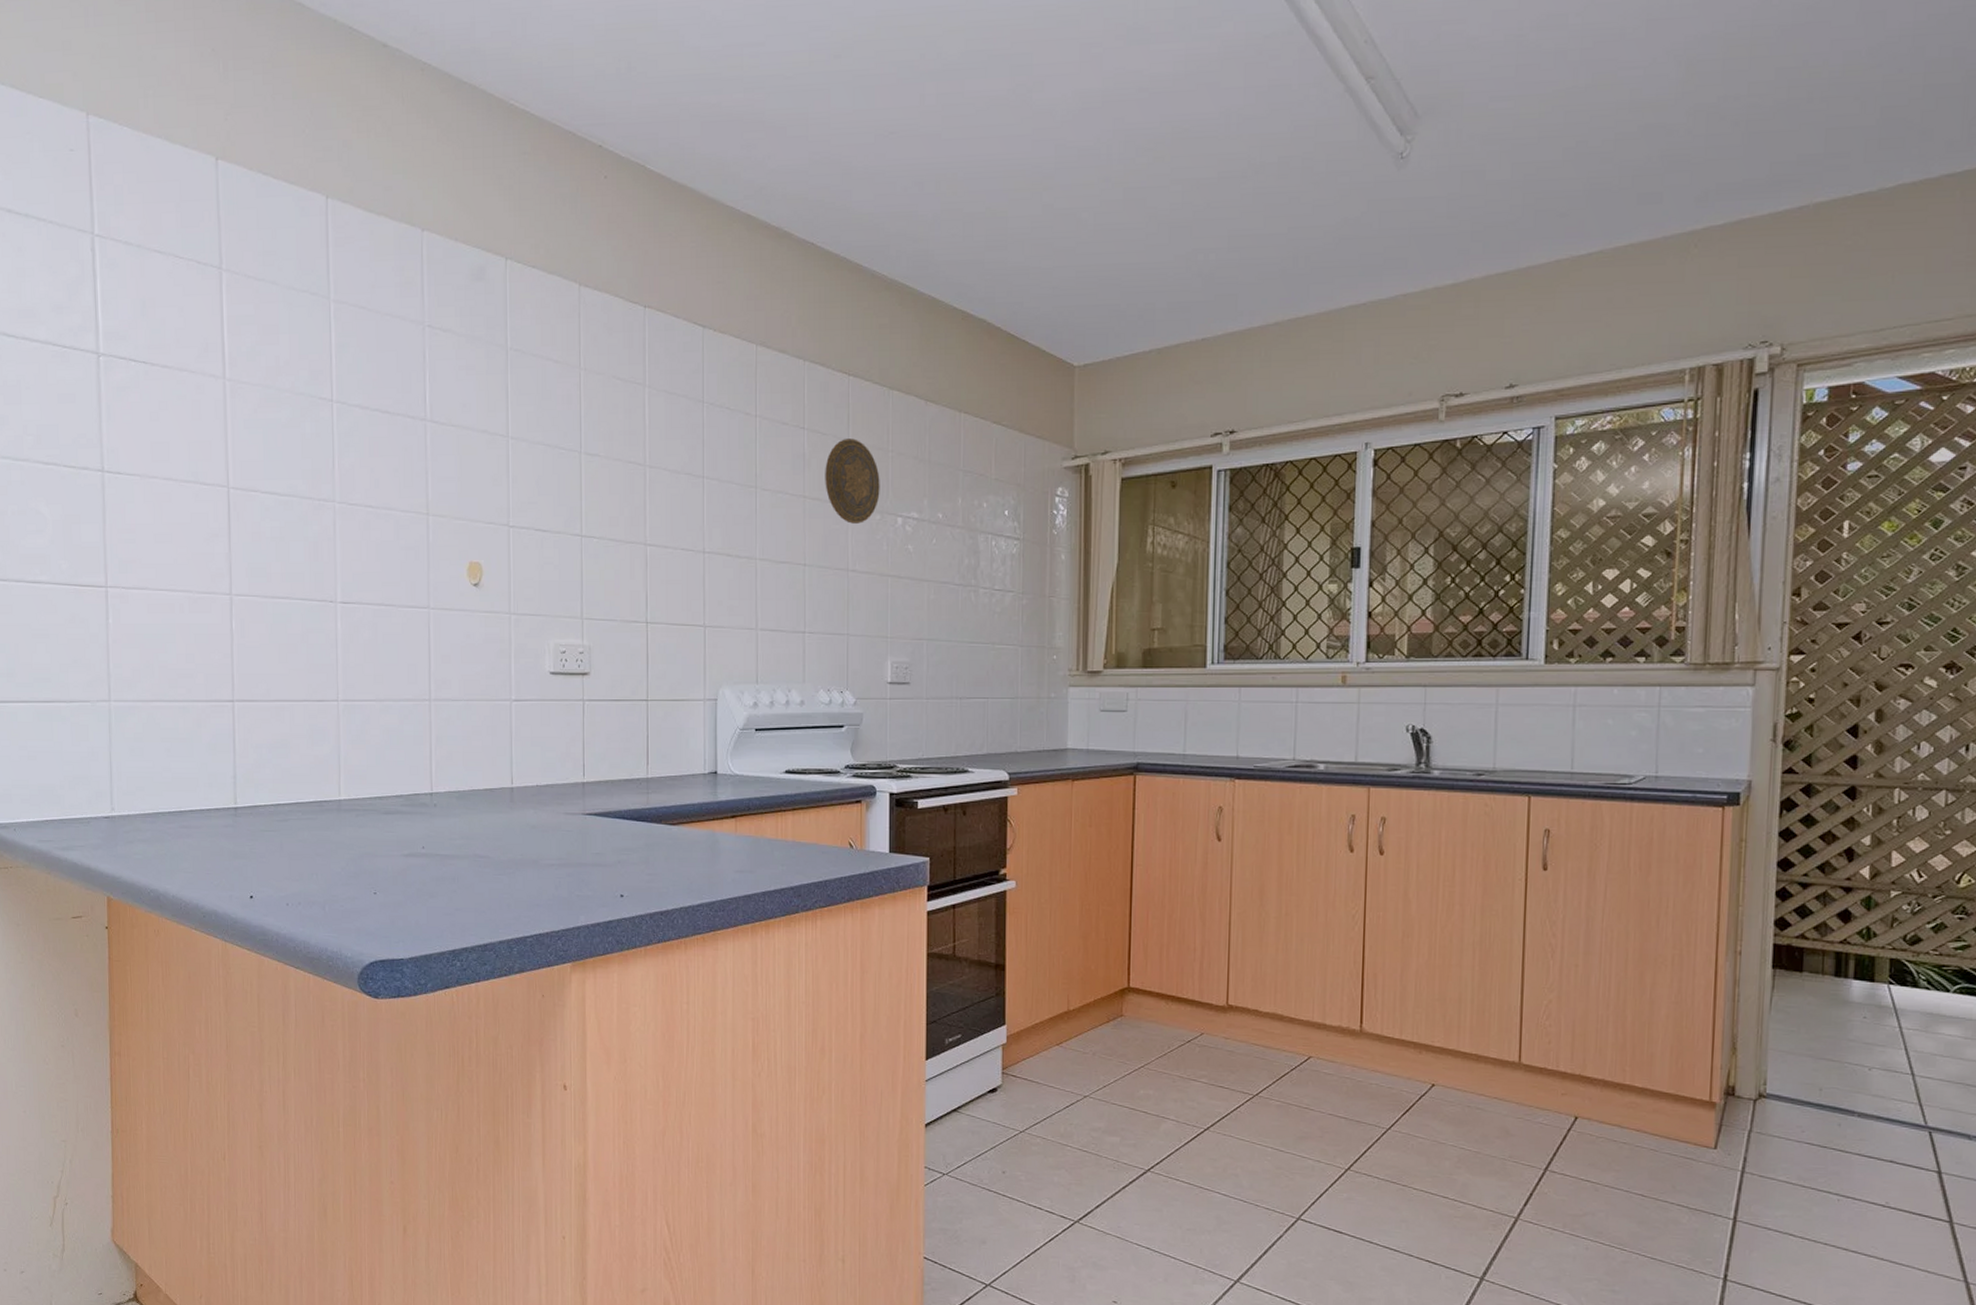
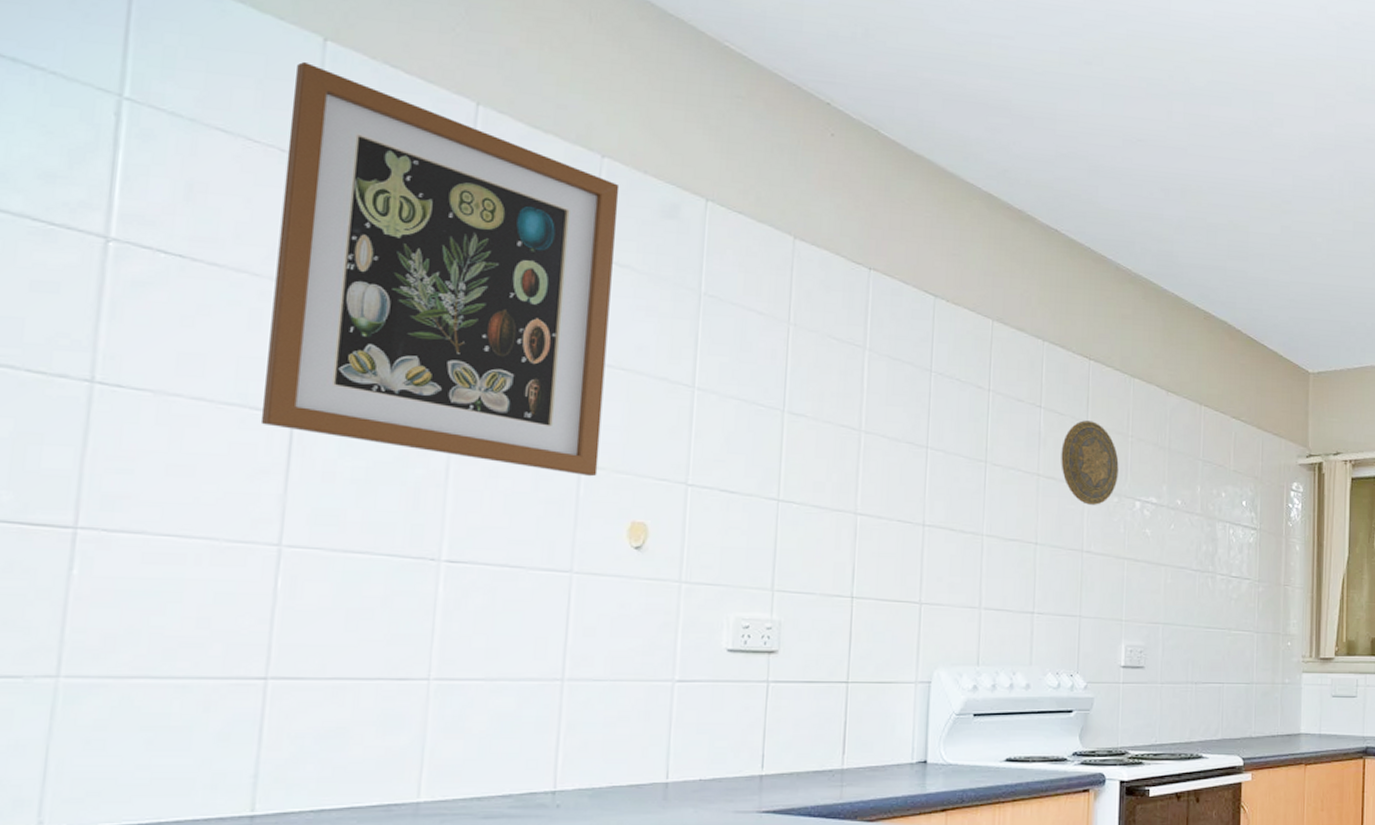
wall art: none [200,182,441,524] -> present [260,62,620,477]

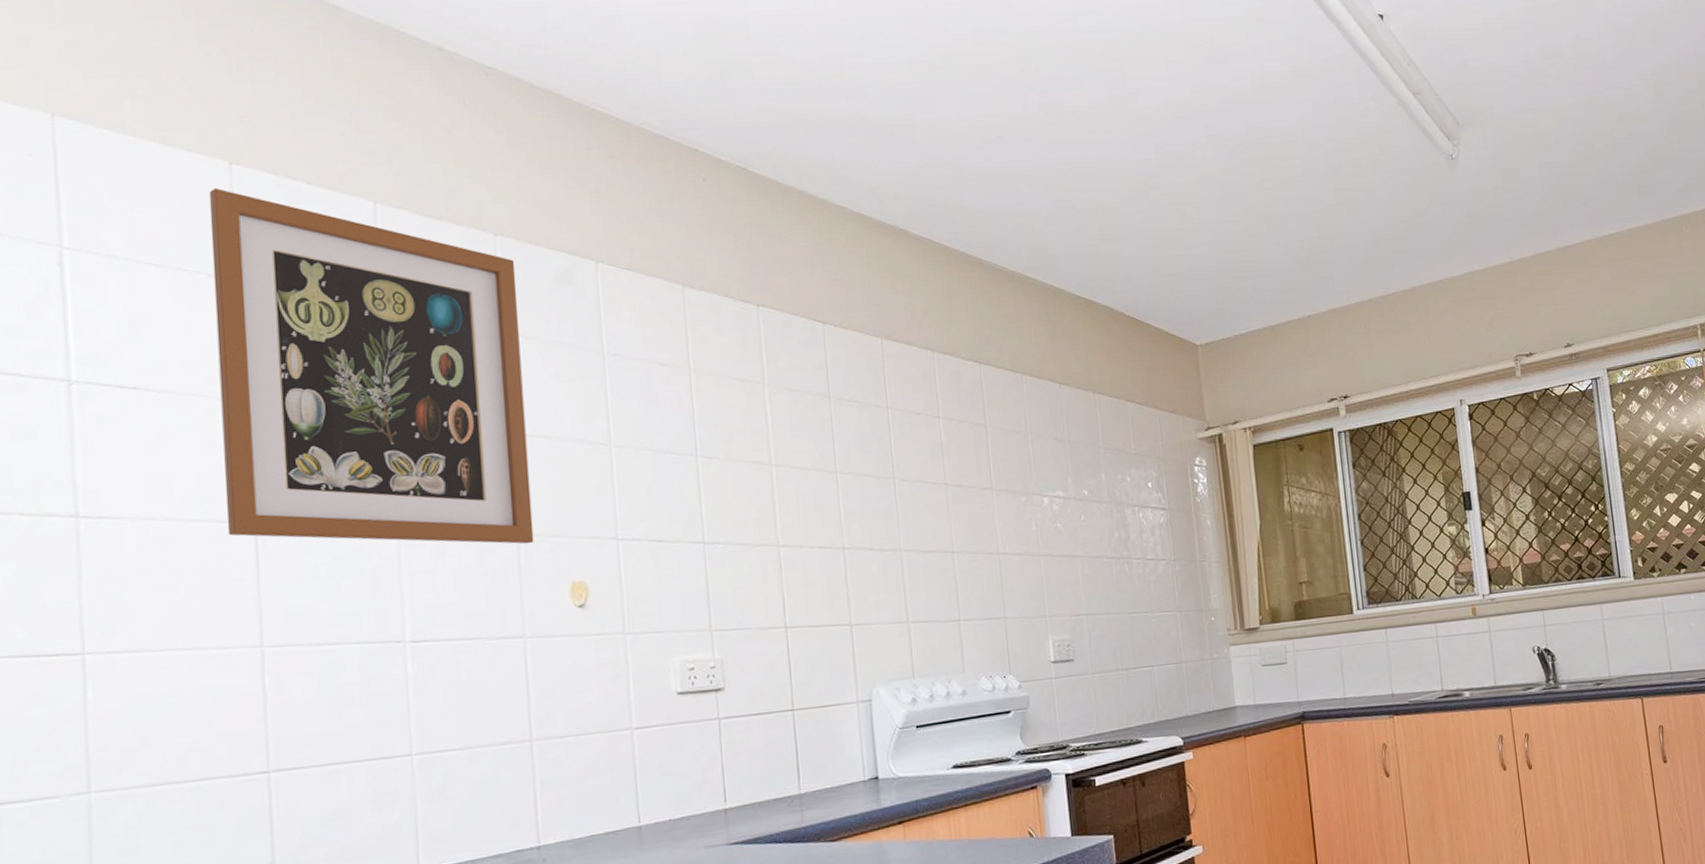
decorative plate: present [1061,420,1119,505] -> none [964,424,1024,507]

